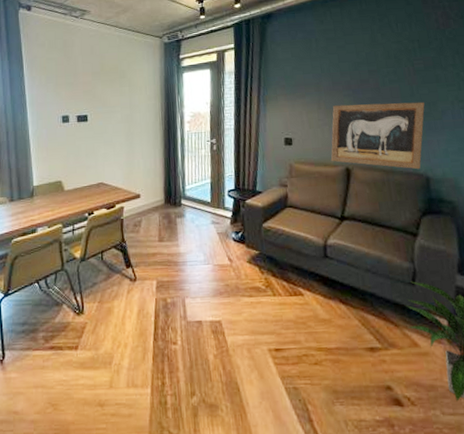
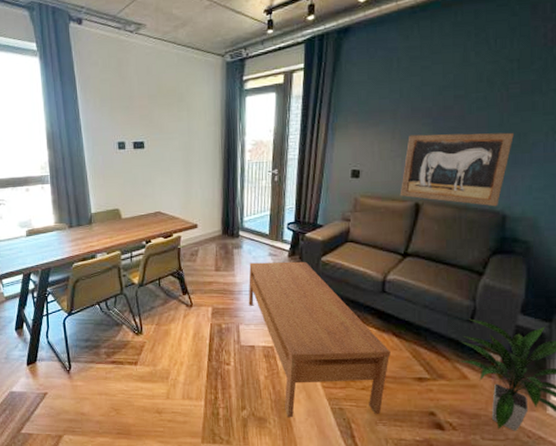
coffee table: none [192,228,340,403] -> present [248,261,391,418]

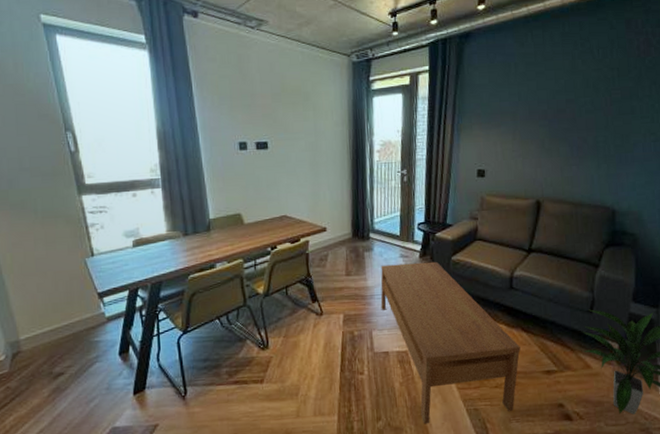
wall art: present [400,132,514,207] -> none [522,134,618,203]

